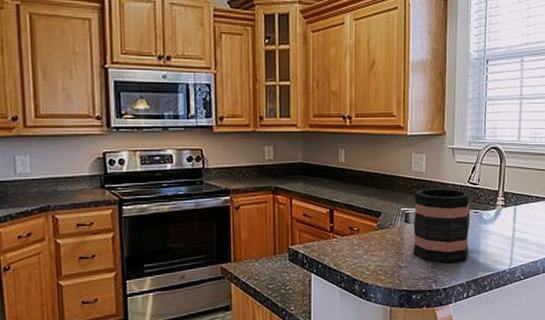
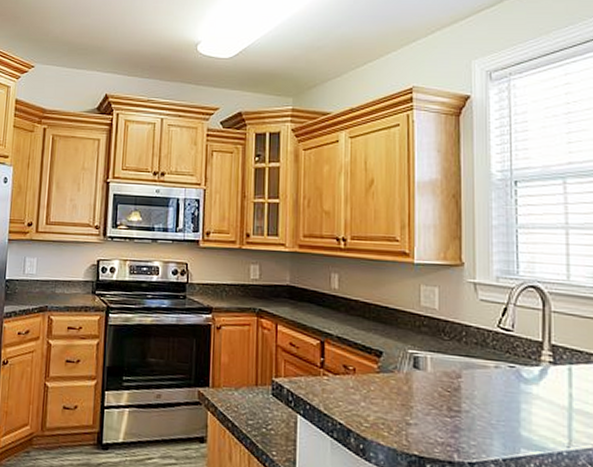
mug: present [413,188,471,264] -> none [424,328,505,430]

